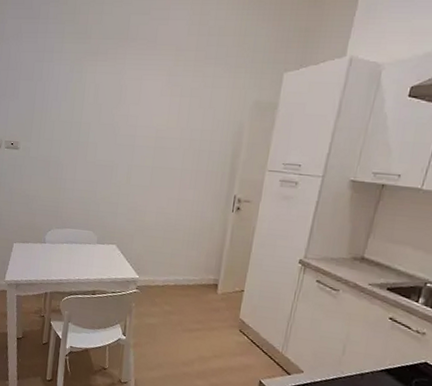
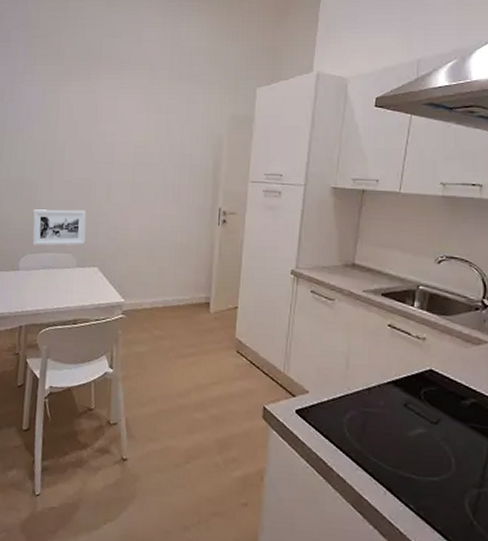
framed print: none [57,187,107,224] -> present [32,209,86,246]

